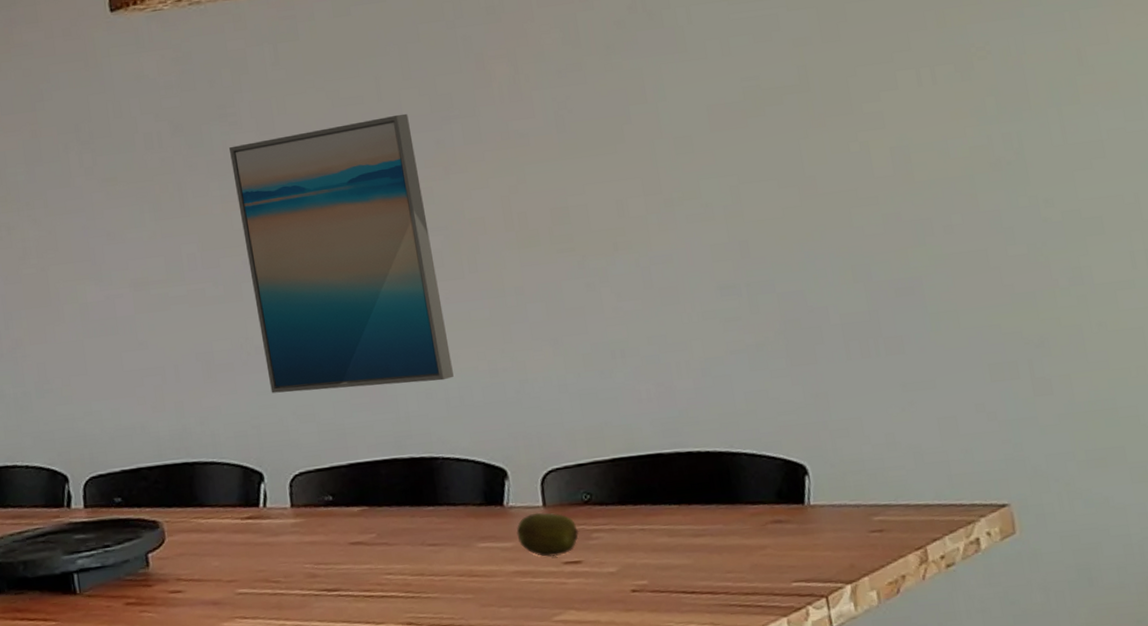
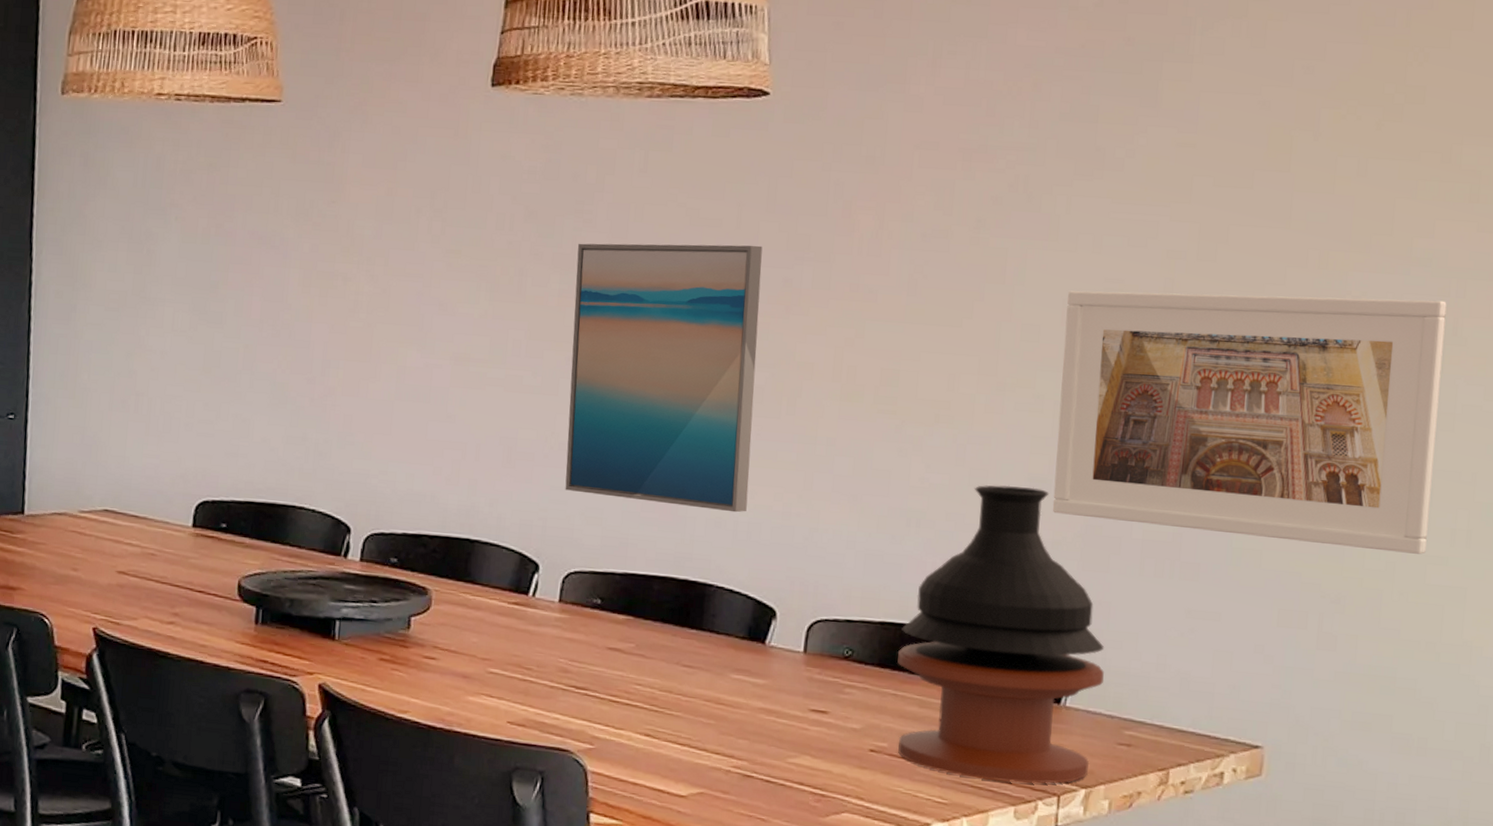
fruit: present [516,512,579,557] -> none [771,657,833,703]
vase: none [632,294,849,598] -> present [897,485,1105,784]
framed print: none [710,35,1112,316] -> present [1052,290,1447,554]

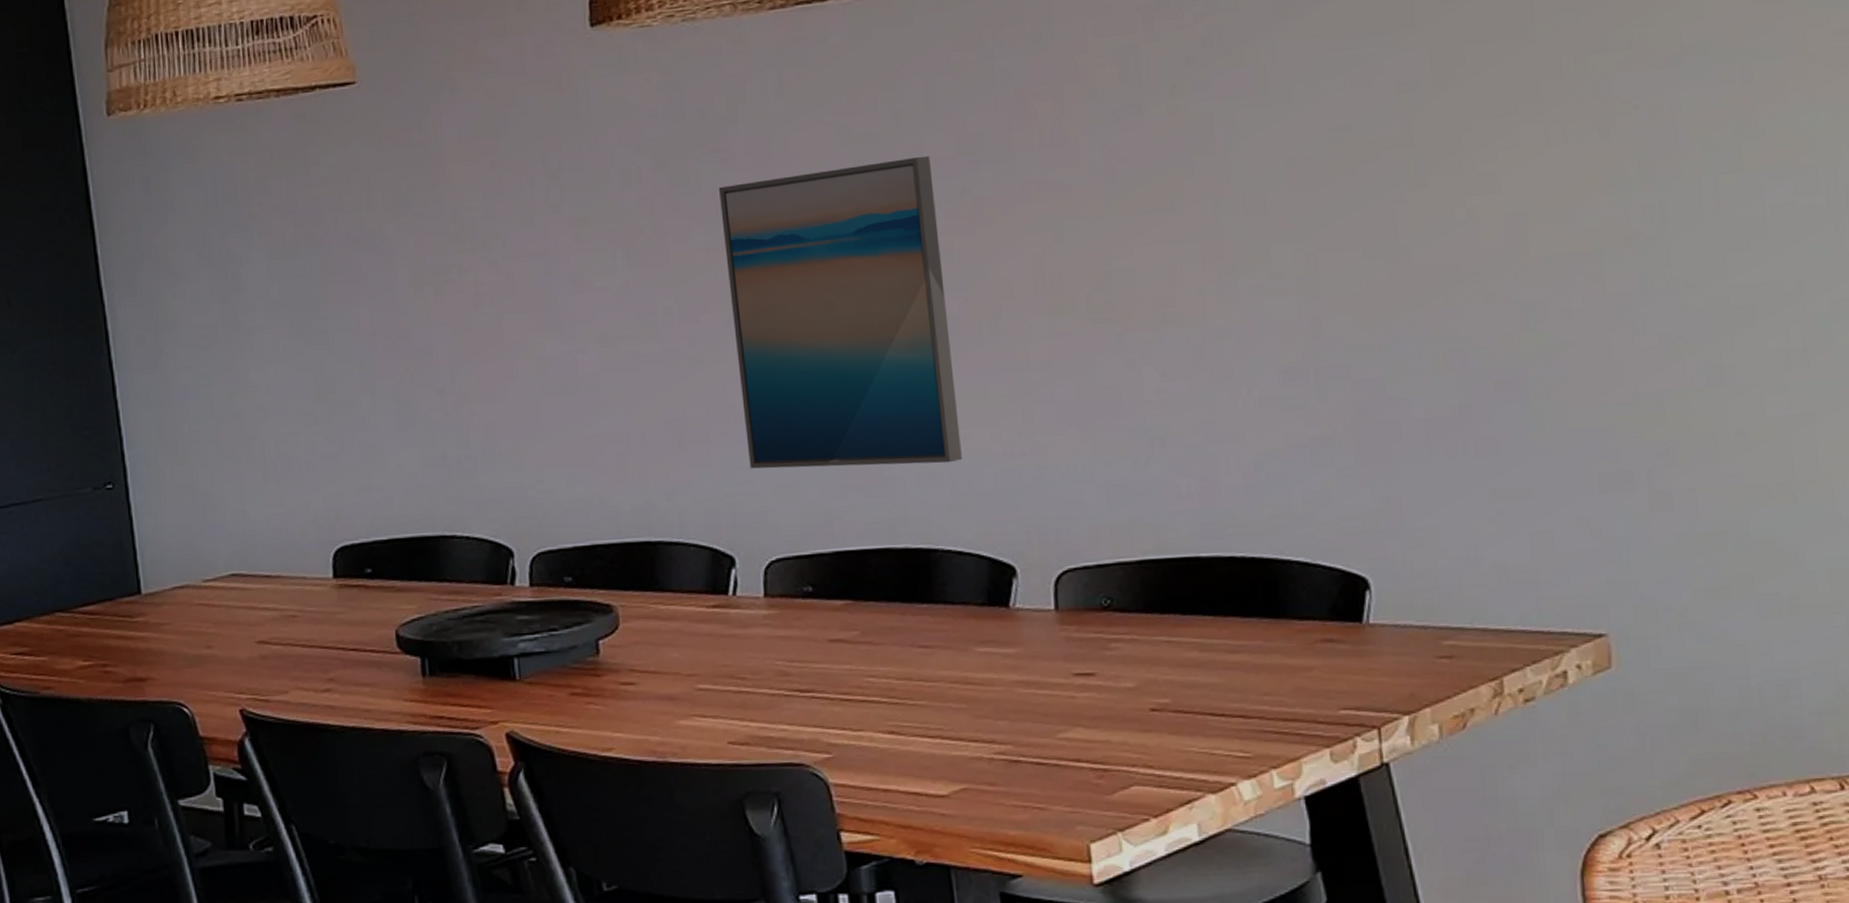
vase: present [897,485,1105,784] -> none [1164,379,1409,723]
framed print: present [1052,290,1447,554] -> none [1291,89,1759,405]

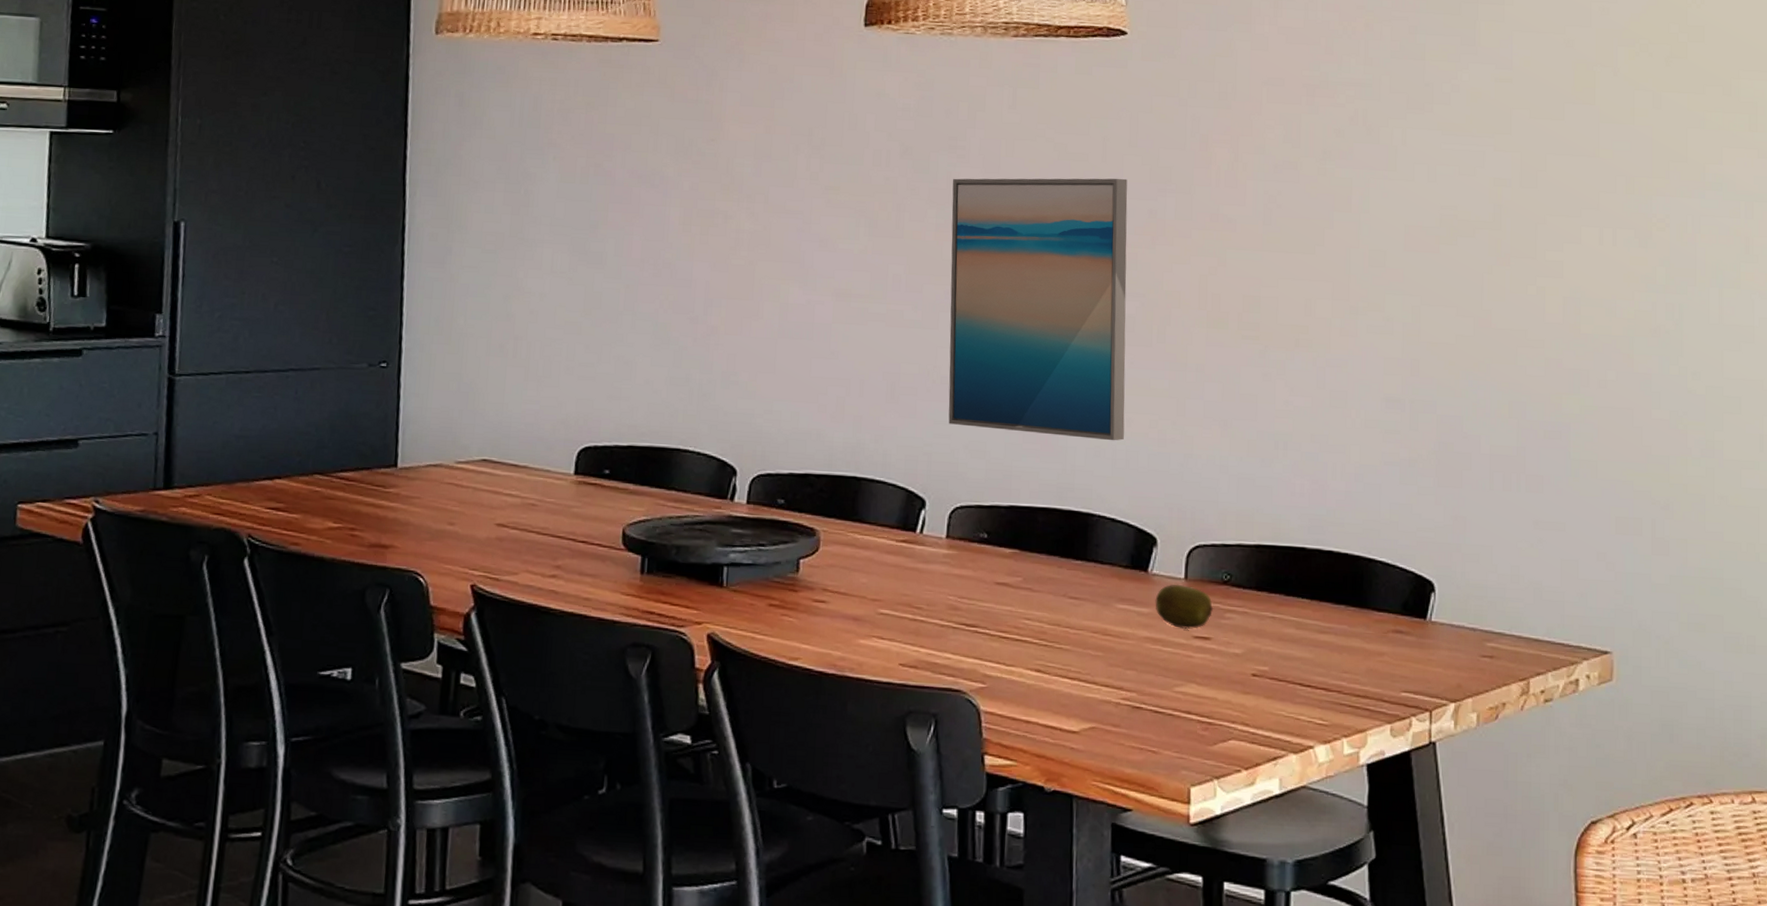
fruit: none [1022,616,1095,667] -> present [1155,584,1214,629]

